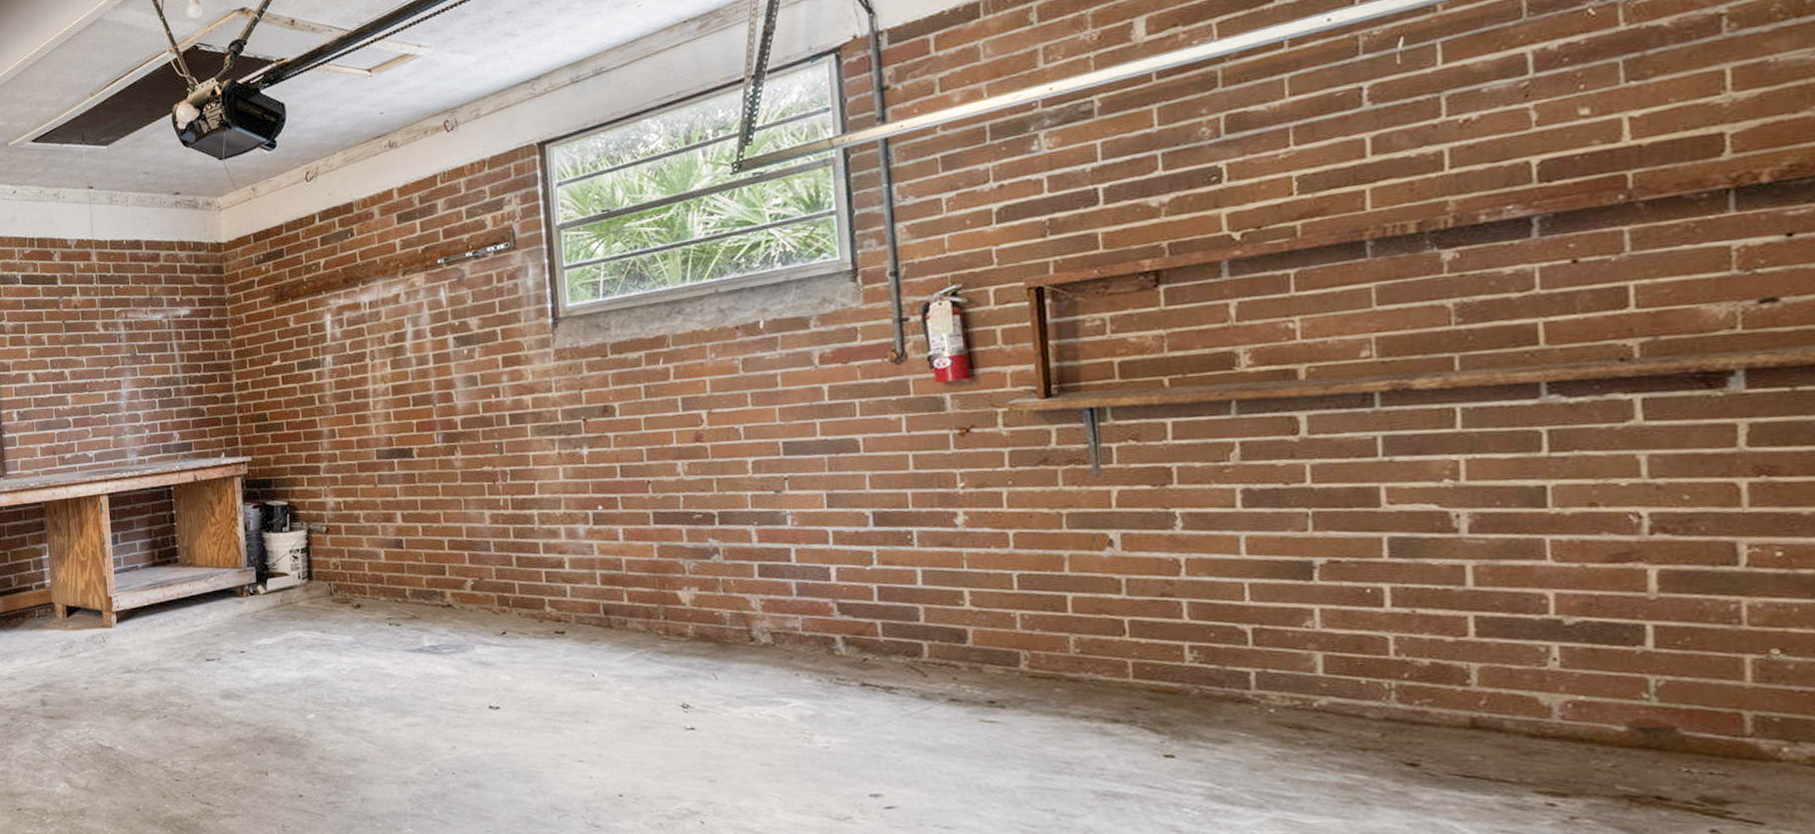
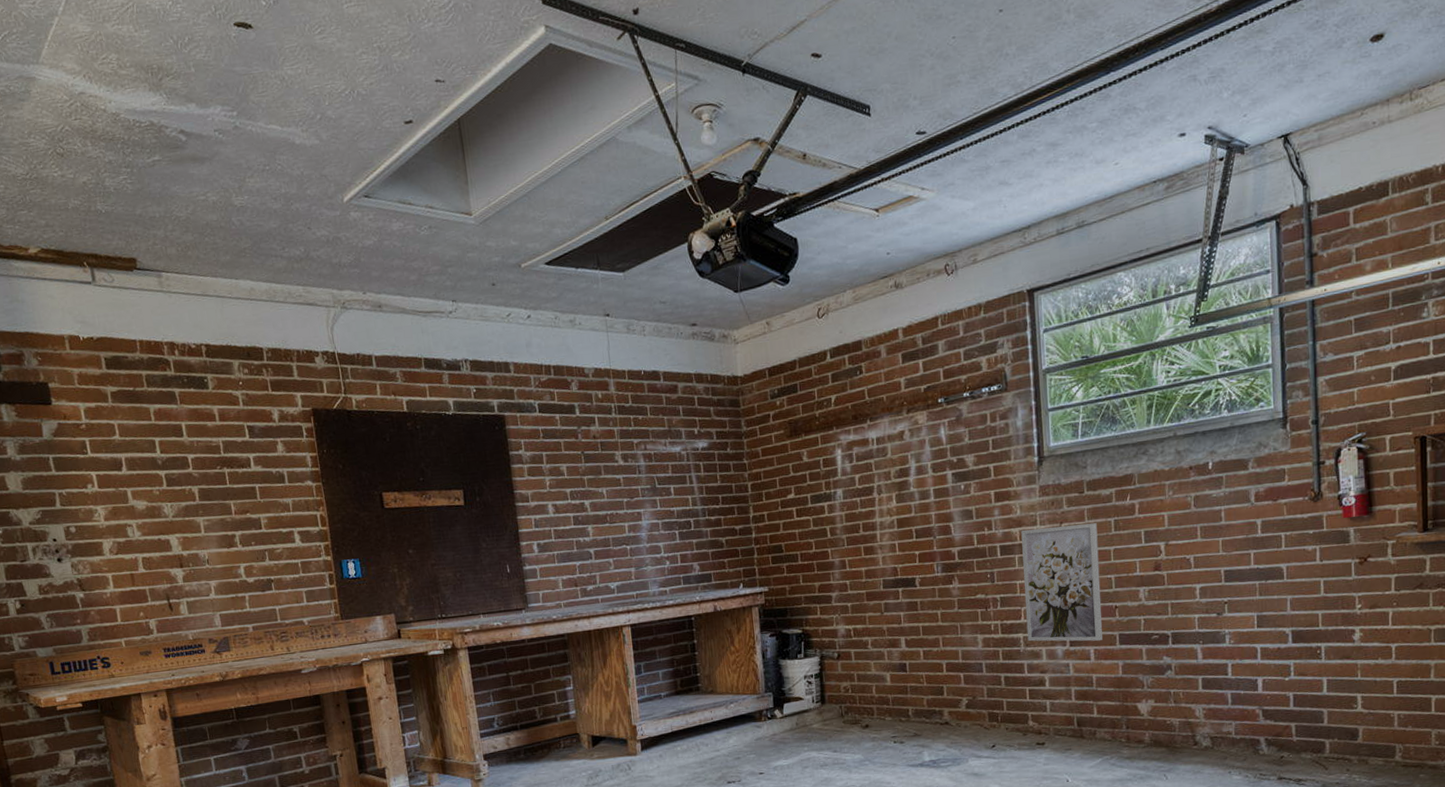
wall art: none [534,389,633,520] -> present [1021,523,1103,642]

